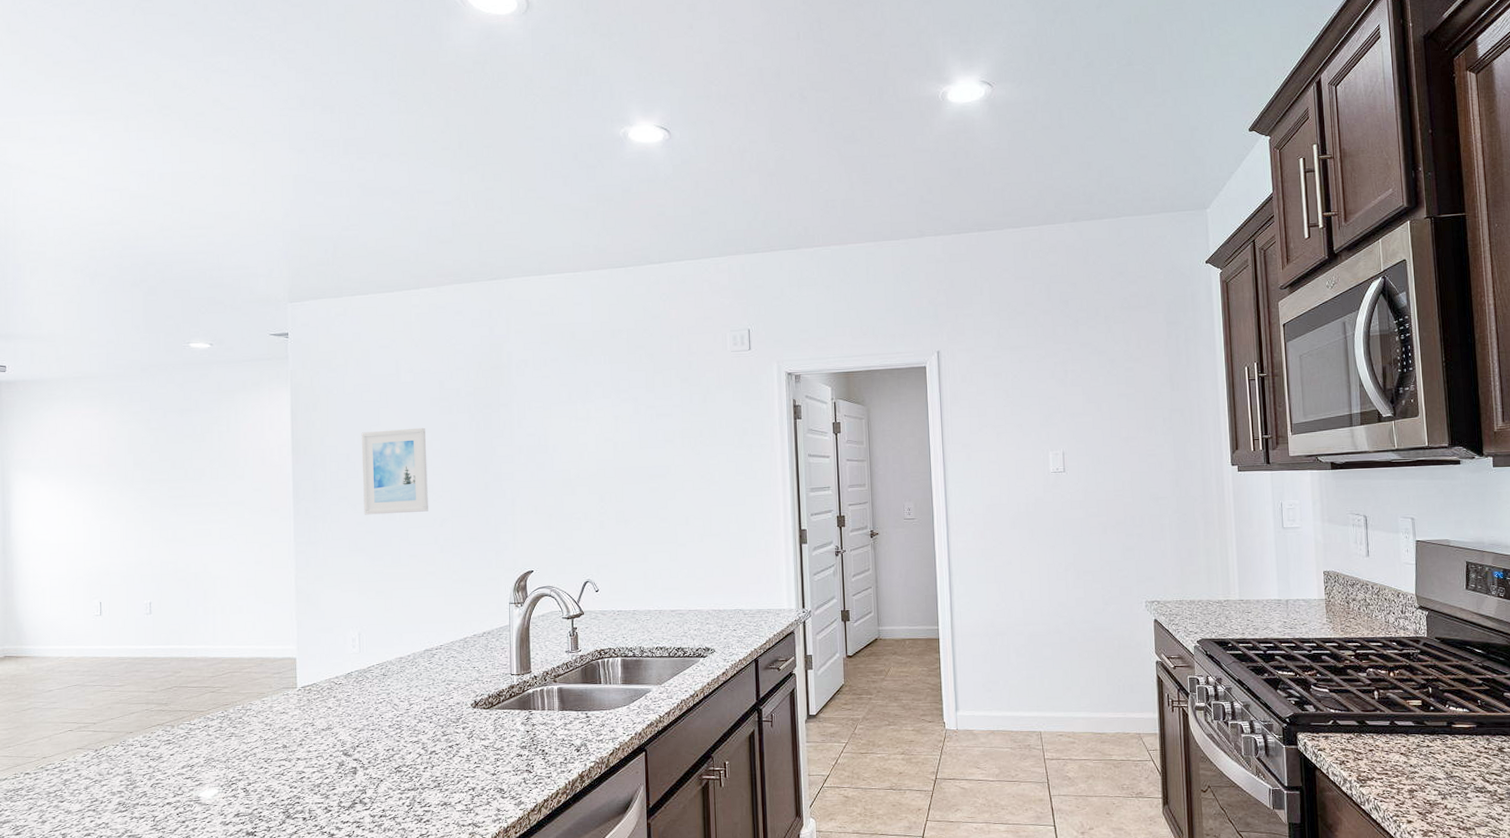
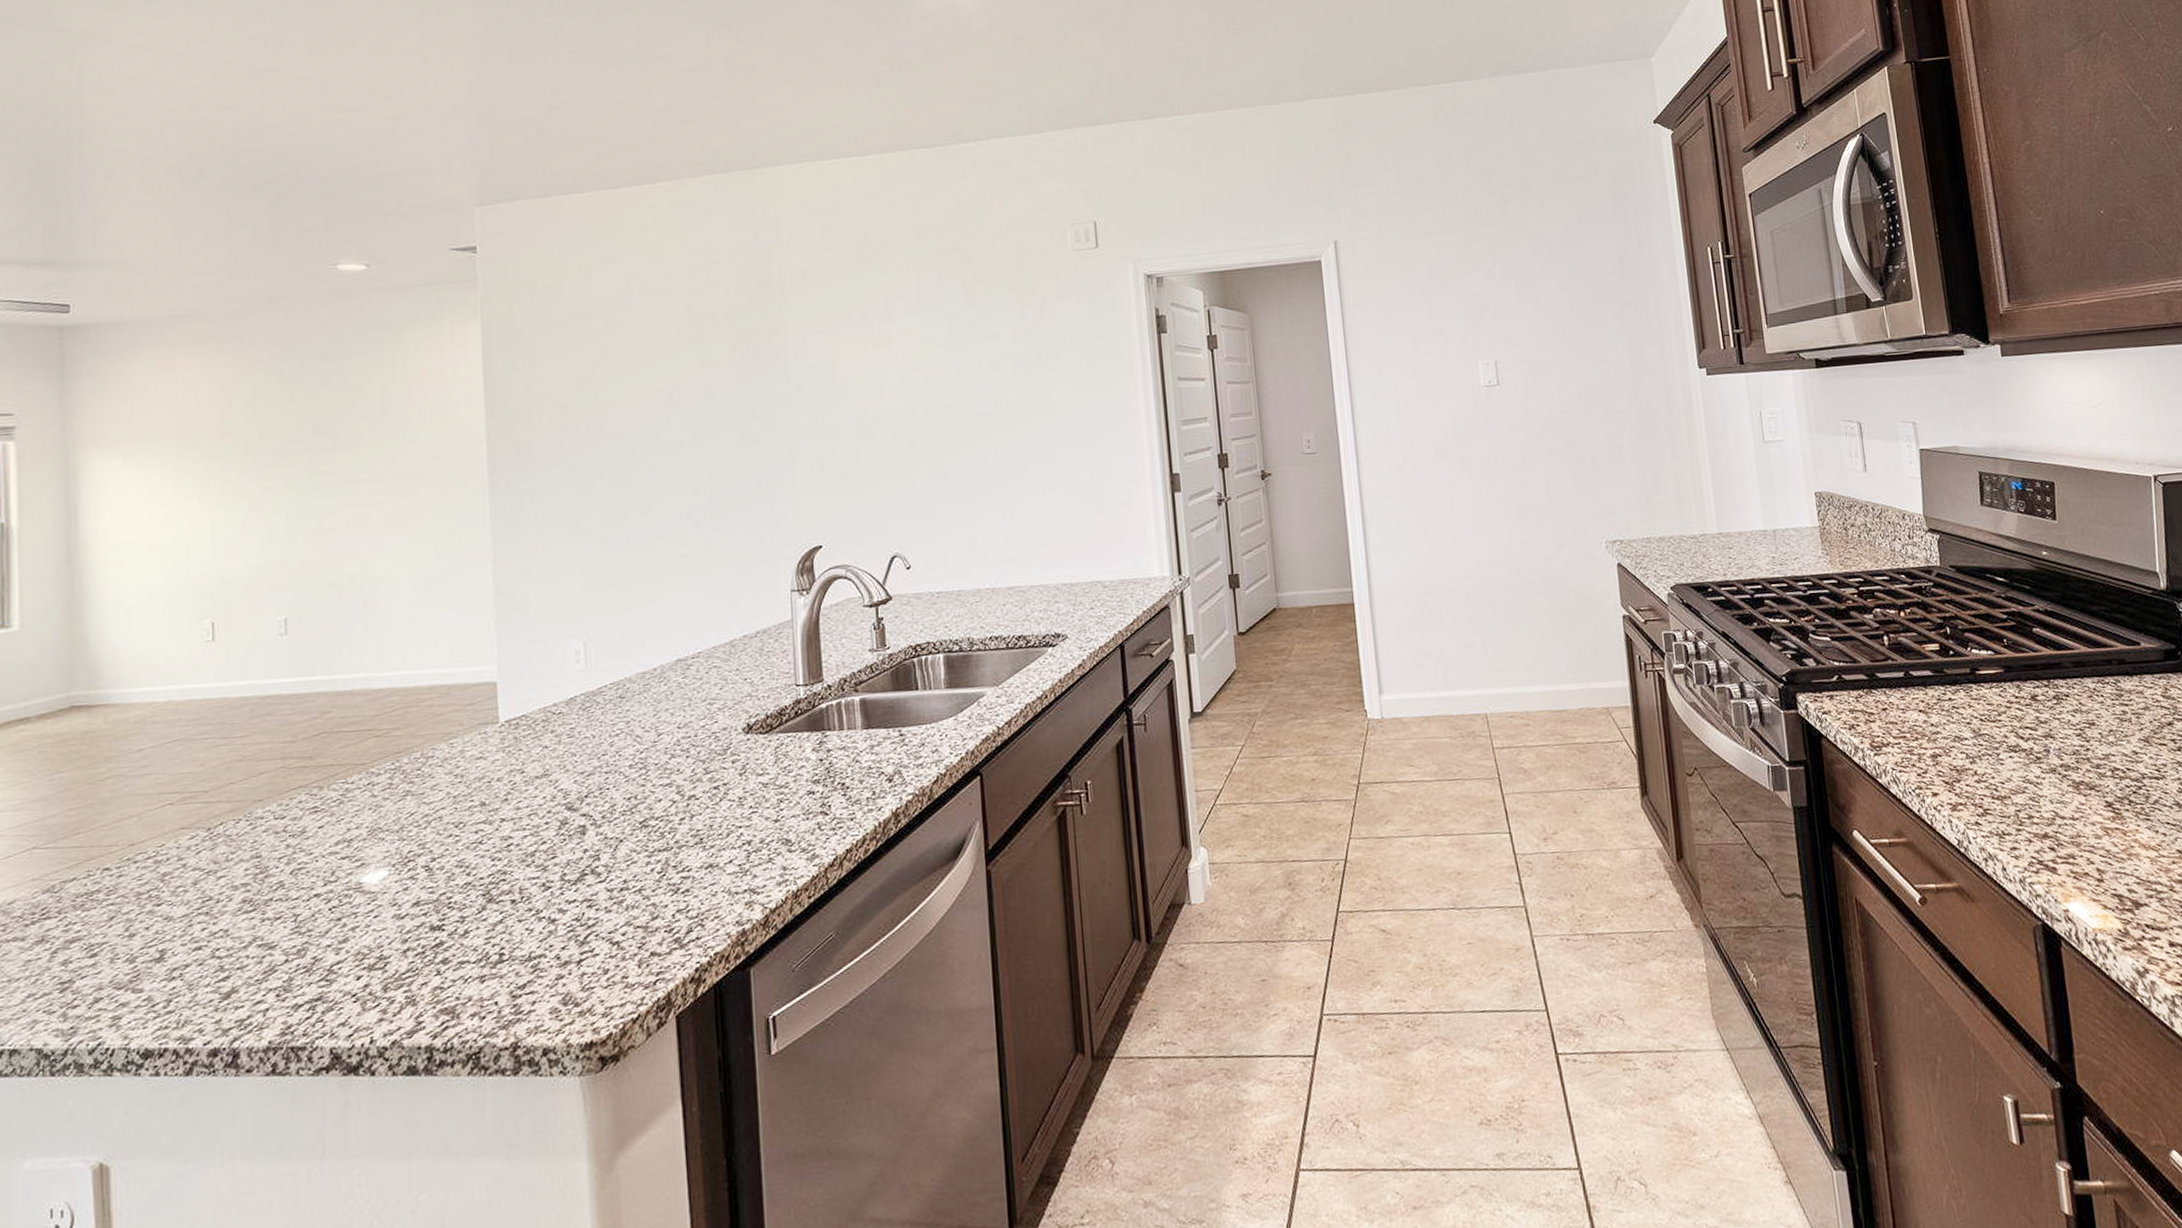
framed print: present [361,427,428,515] -> none [581,364,677,484]

